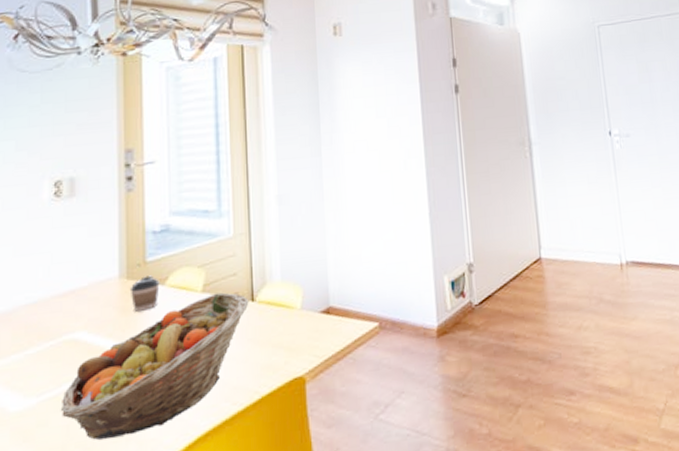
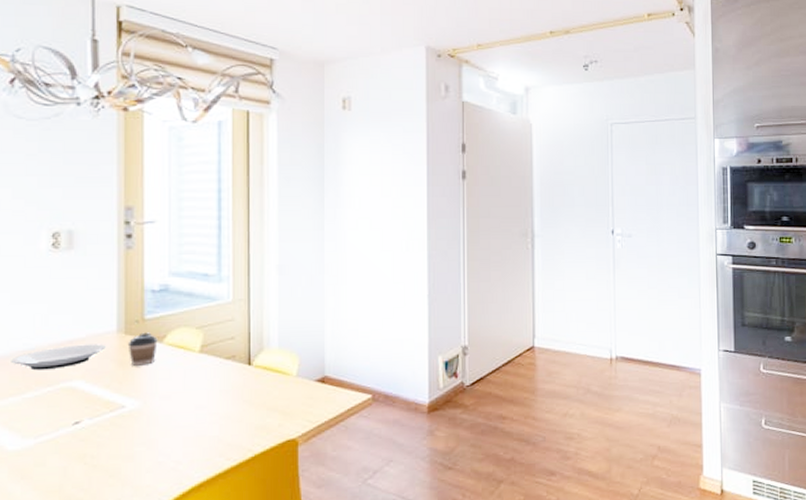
plate: none [13,291,108,324] -> present [11,344,106,370]
fruit basket: present [60,292,249,440] -> none [57,354,246,482]

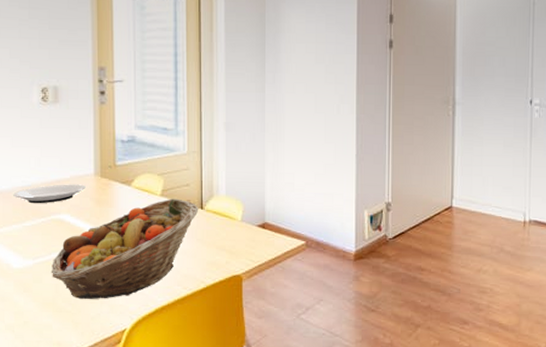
fruit basket: none [57,354,246,482] -> present [51,198,199,299]
coffee cup: present [127,332,158,366] -> none [103,176,127,204]

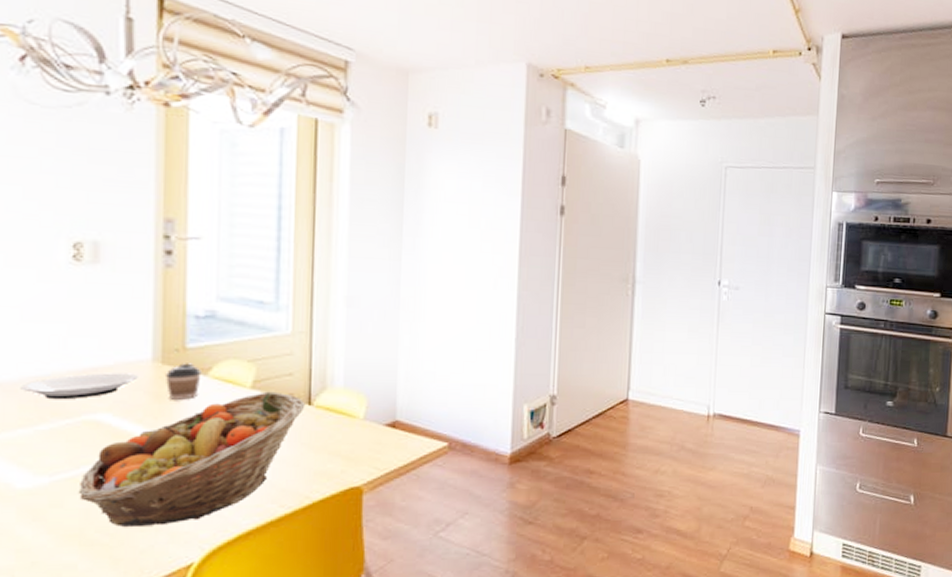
coffee cup: none [103,176,127,204] -> present [164,363,202,400]

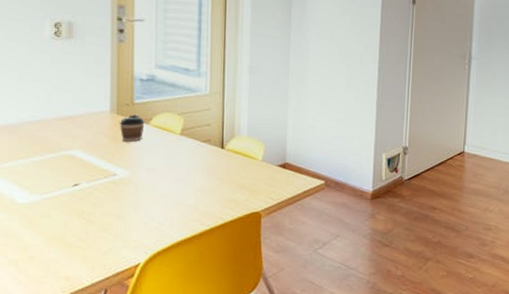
plate: present [20,372,138,400] -> none [20,120,100,139]
fruit basket: present [78,391,306,527] -> none [60,137,219,235]

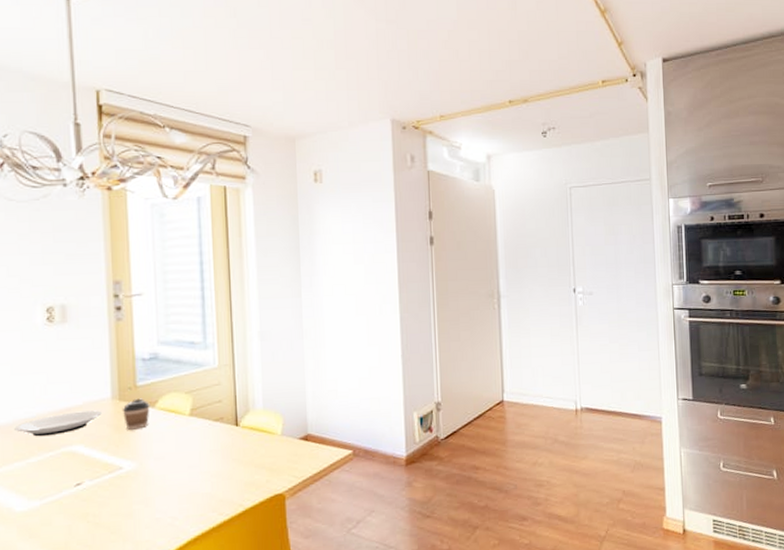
plate: none [20,120,100,139] -> present [14,410,102,437]

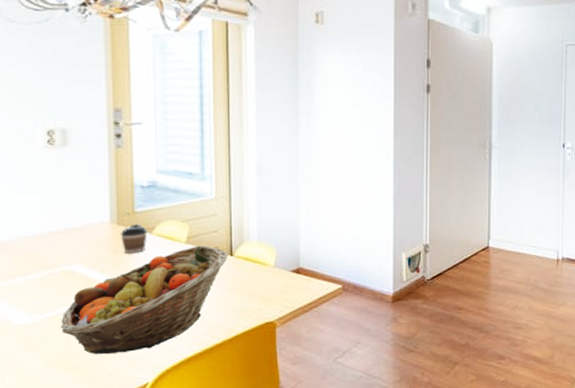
plate: present [14,410,102,437] -> none [14,233,100,255]
fruit basket: none [62,417,234,539] -> present [60,245,228,354]

